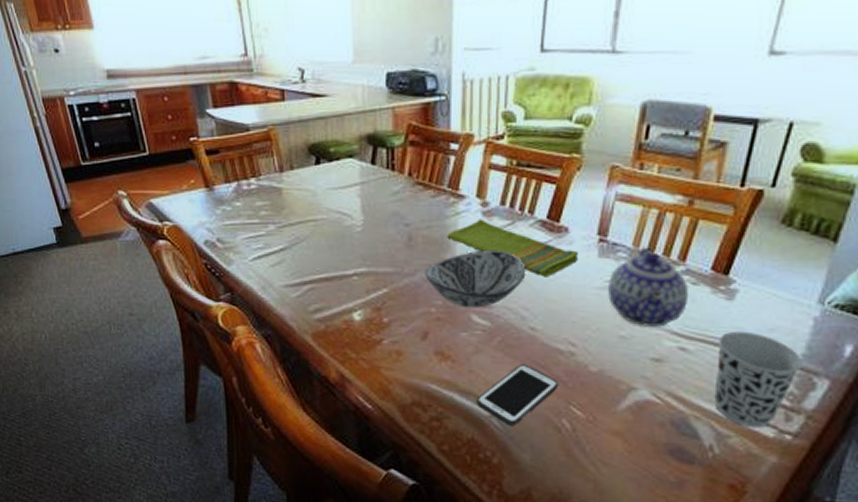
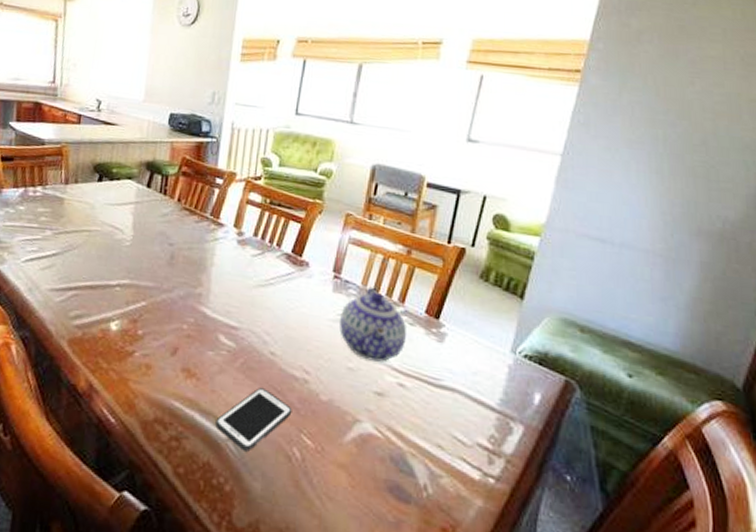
decorative bowl: present [425,249,526,308] -> none [181,274,271,329]
dish towel: present [447,219,579,277] -> none [205,246,317,306]
cup: present [714,331,803,428] -> none [428,371,501,470]

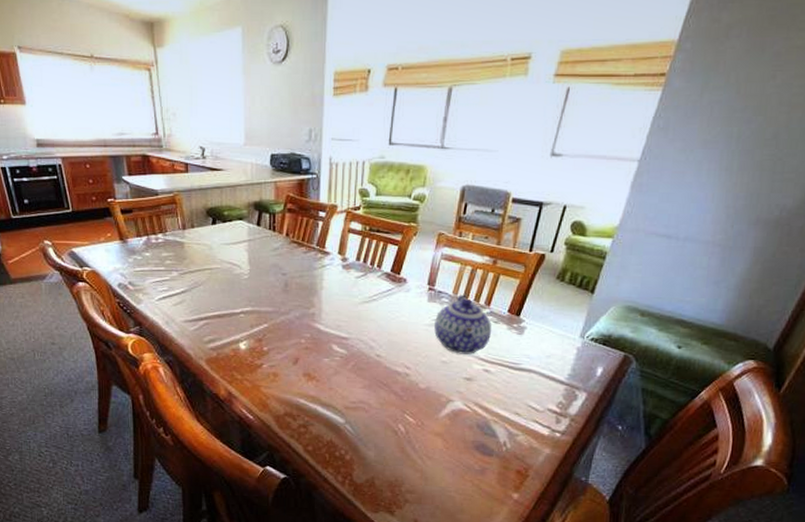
cell phone: present [215,388,293,452] -> none [335,383,397,430]

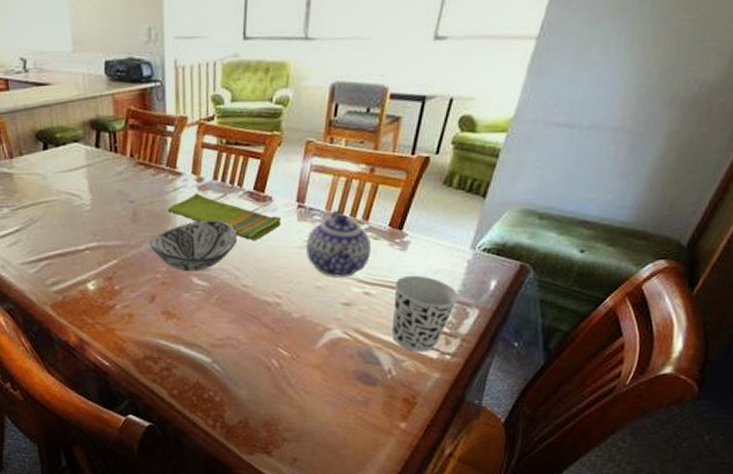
decorative bowl: none [297,294,374,340] -> present [149,219,238,272]
dish towel: none [315,271,414,317] -> present [168,193,282,241]
cup: none [508,357,569,429] -> present [392,275,459,352]

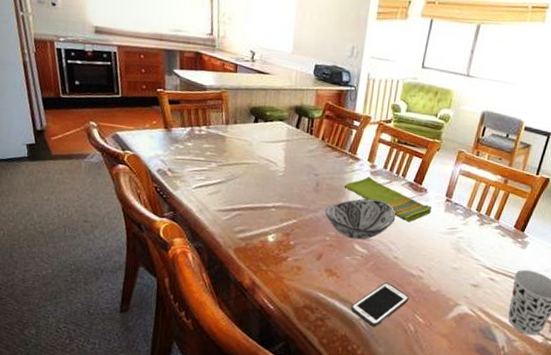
cell phone: none [200,316,268,369] -> present [351,283,410,327]
teapot: present [307,210,371,277] -> none [448,208,499,263]

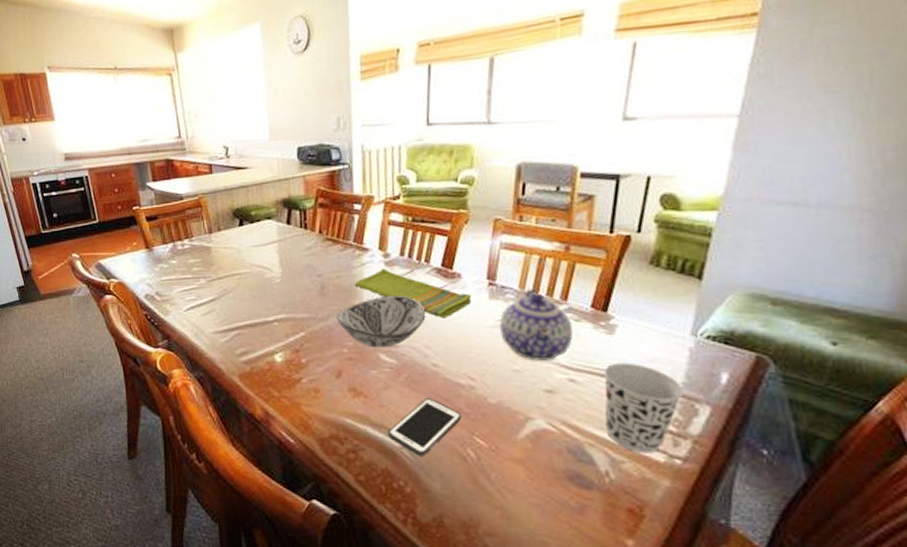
teapot: none [448,208,499,263] -> present [500,289,573,361]

